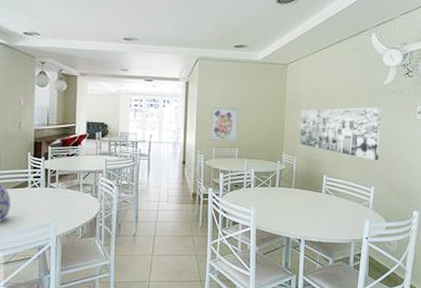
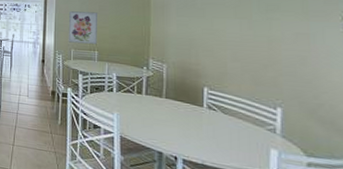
wall art: present [299,107,383,161] -> none [169,12,286,77]

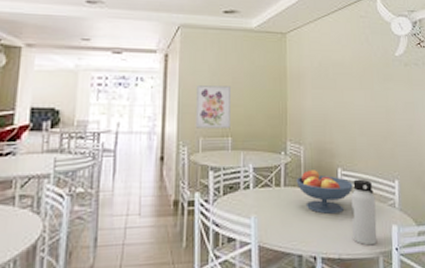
fruit bowl: none [158,83,222,126] -> present [296,169,353,214]
water bottle: none [219,99,250,162] -> present [351,179,378,246]

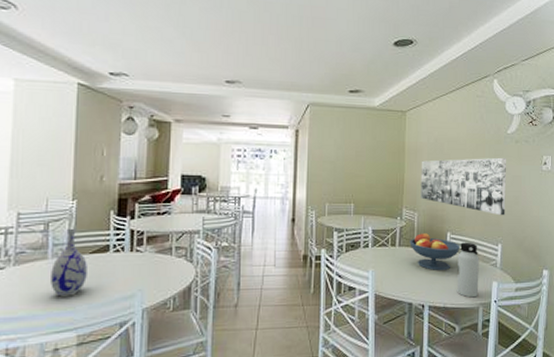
wall art: present [195,86,231,129] -> none [322,158,354,196]
wall art: none [305,82,400,148] -> present [420,157,507,216]

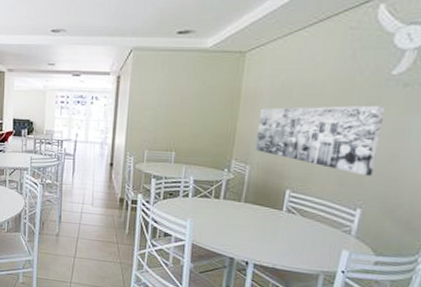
fruit bowl: present [410,232,460,270] -> none [237,186,302,230]
water bottle: present [457,242,479,298] -> none [292,202,327,264]

